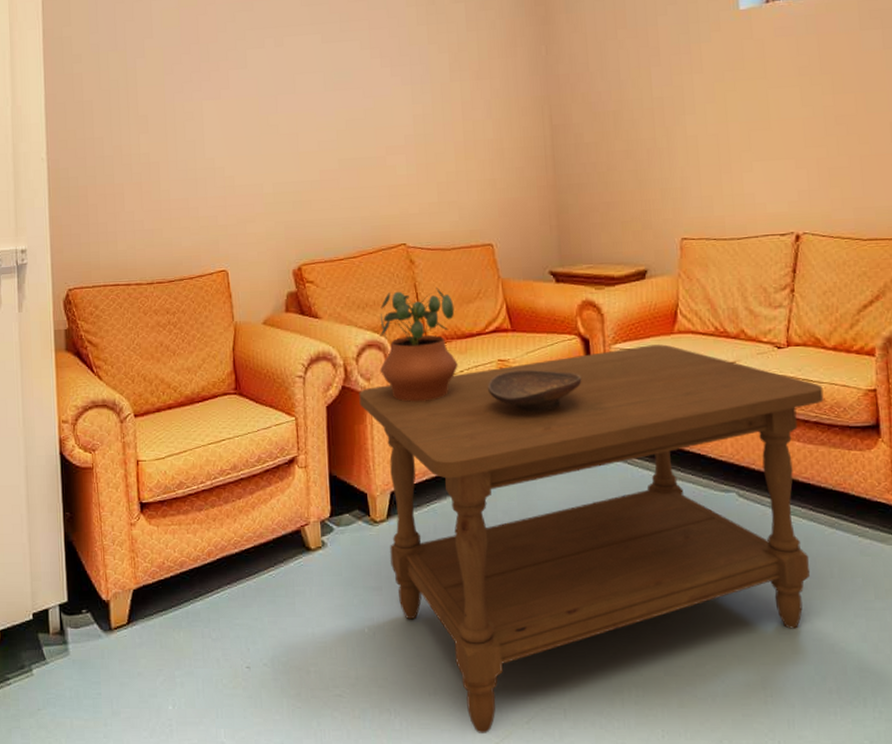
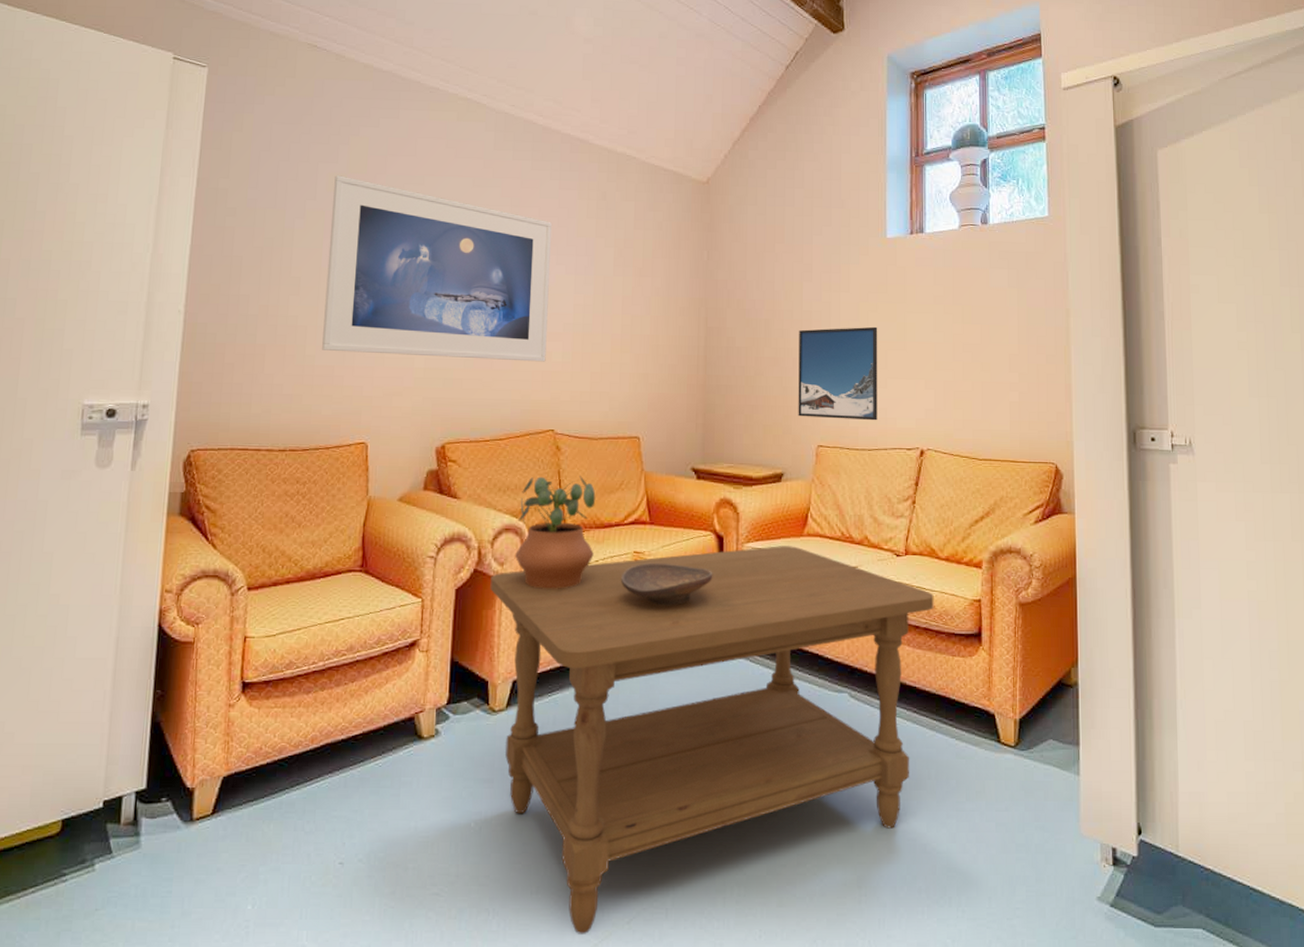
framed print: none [168,11,391,184] -> present [322,175,551,362]
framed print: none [651,107,745,210] -> present [798,326,878,421]

